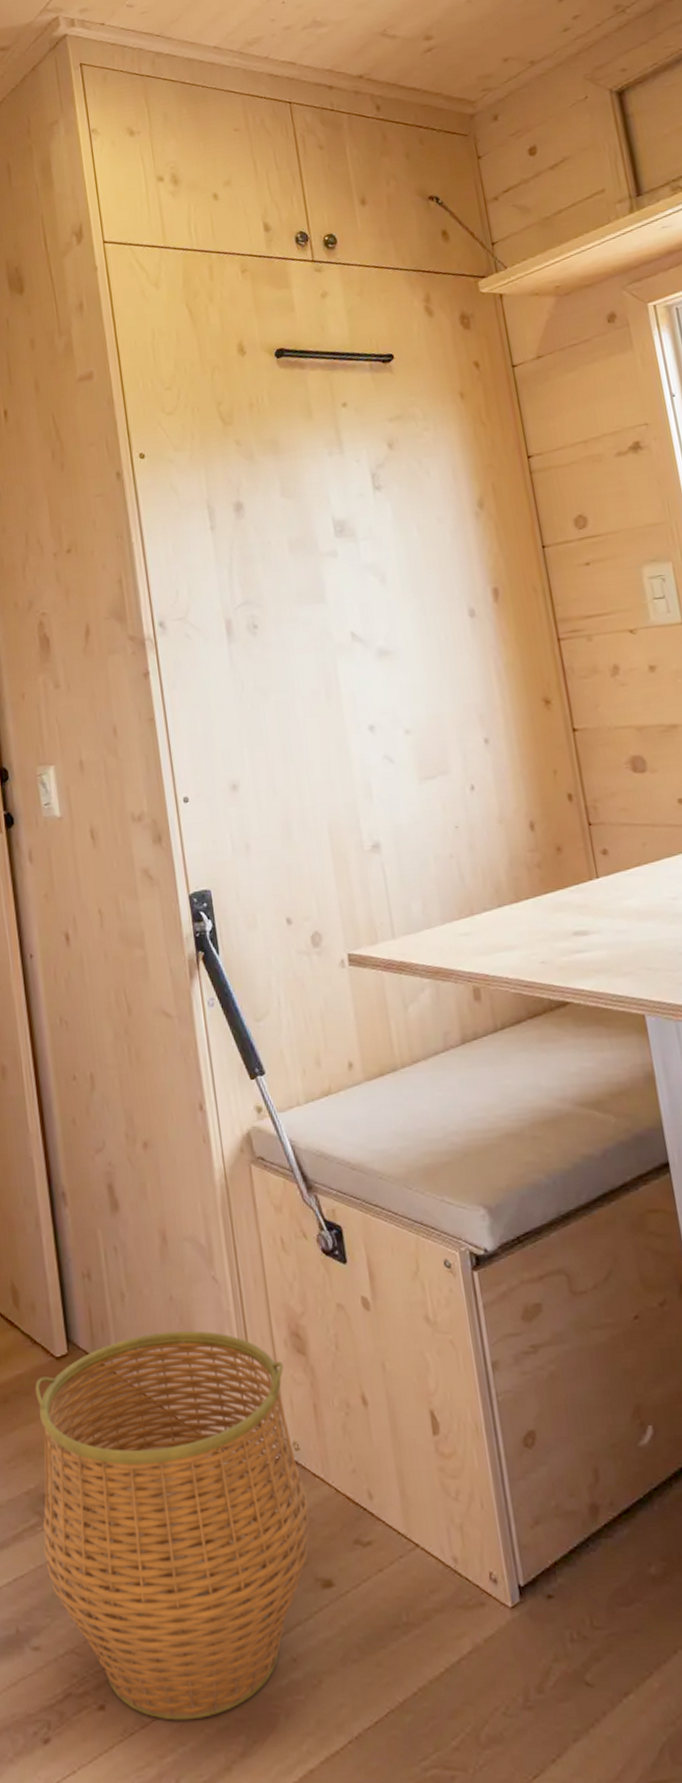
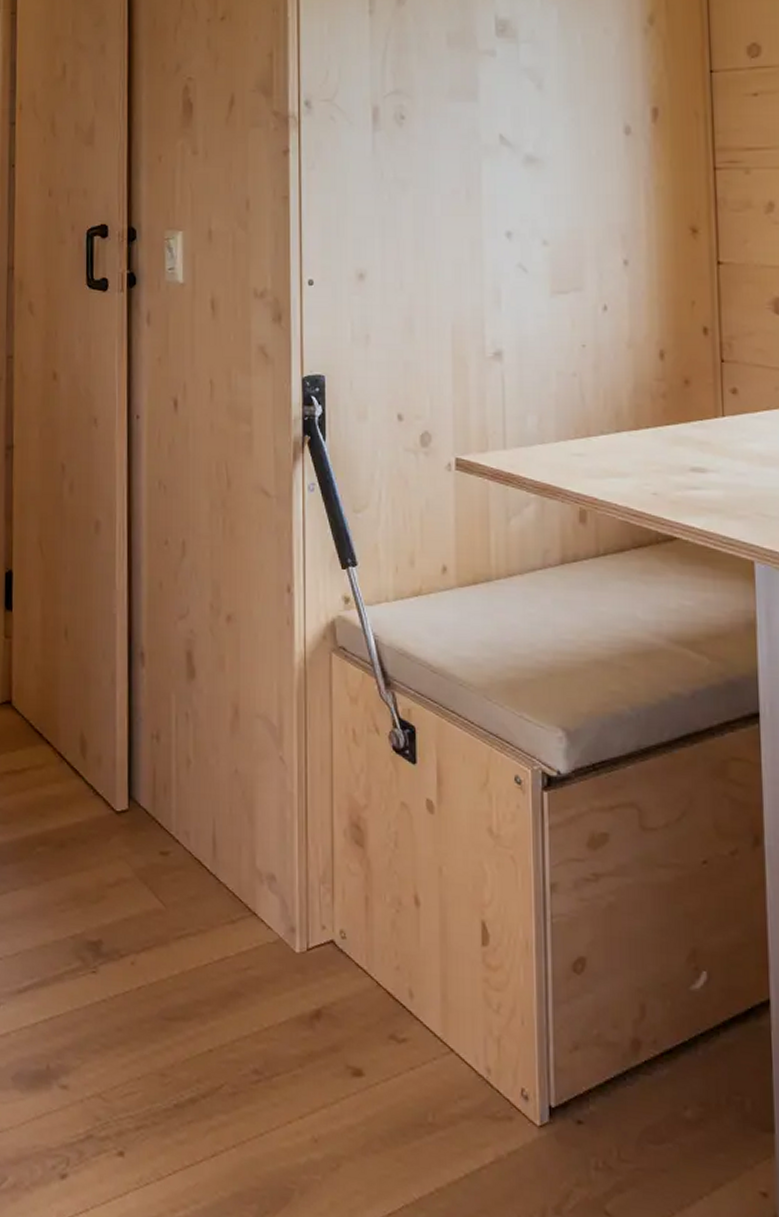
basket: present [35,1330,310,1721] -> none [83,803,349,1182]

